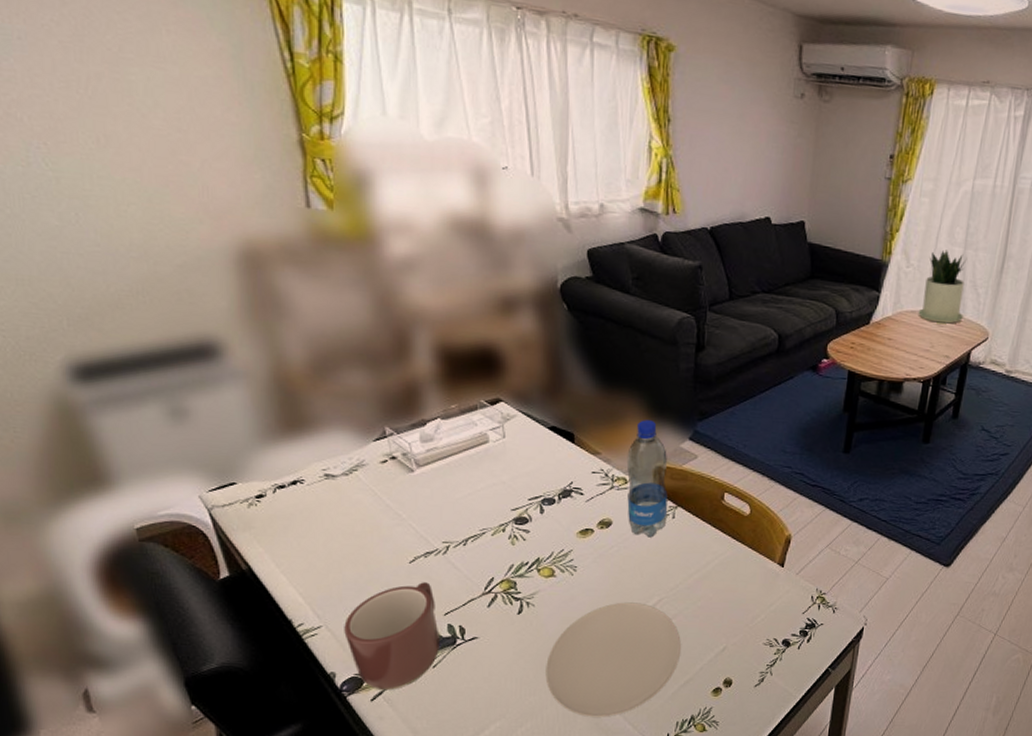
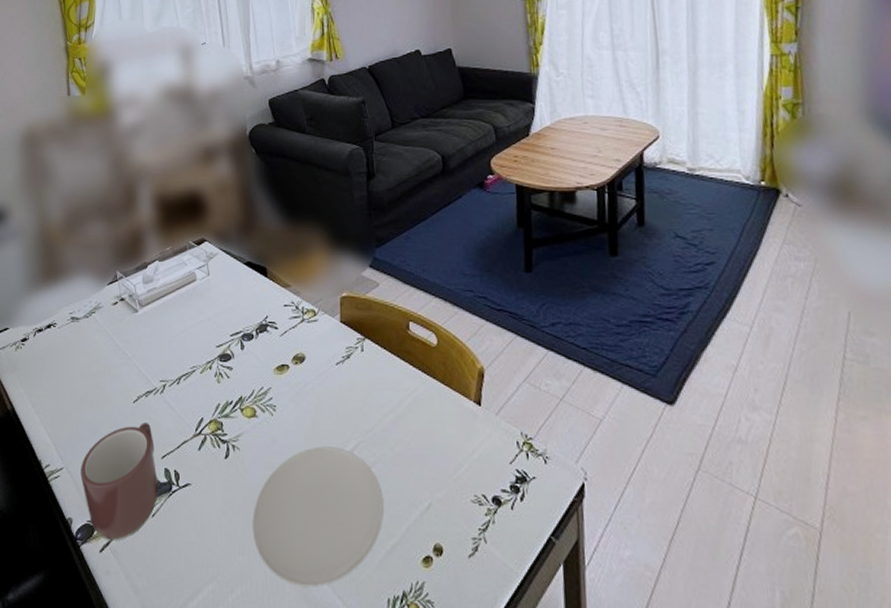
bottle: present [626,420,668,538] -> none [314,250,357,373]
planter: present [918,250,967,324] -> none [577,54,628,127]

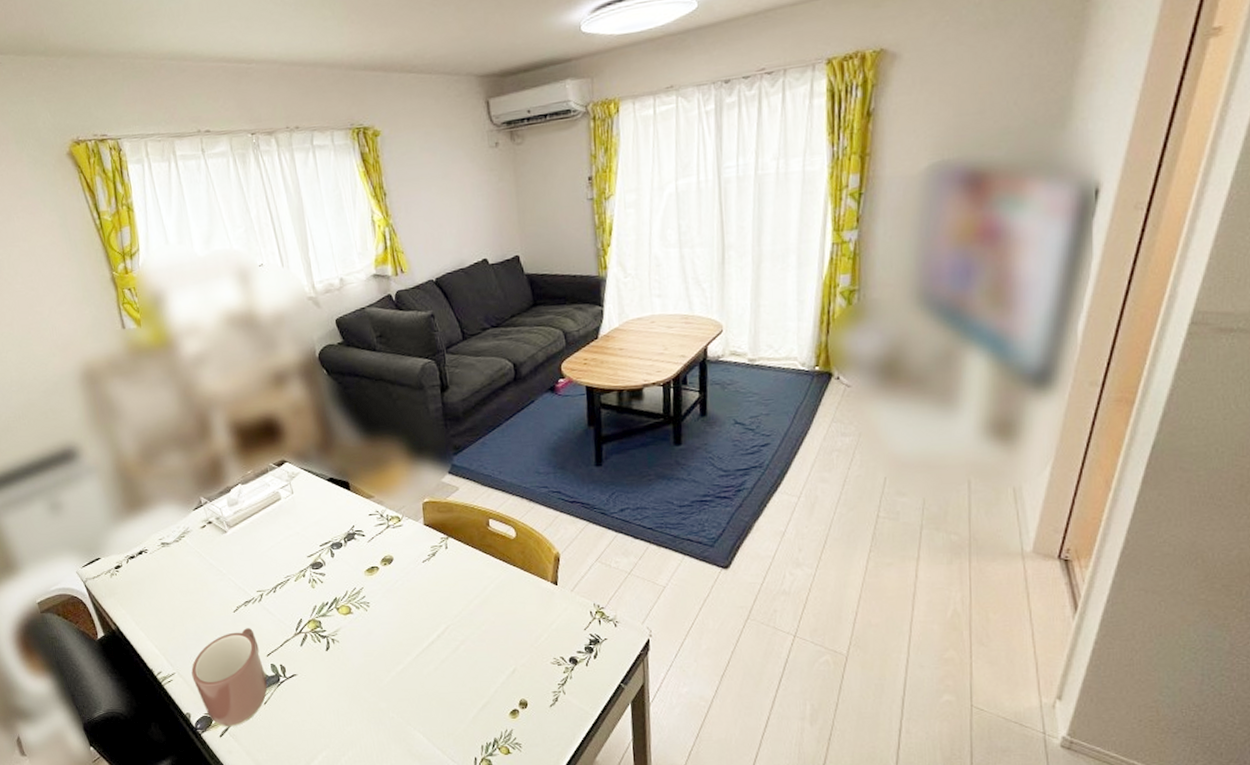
plate: present [253,446,384,587] -> none [356,631,474,744]

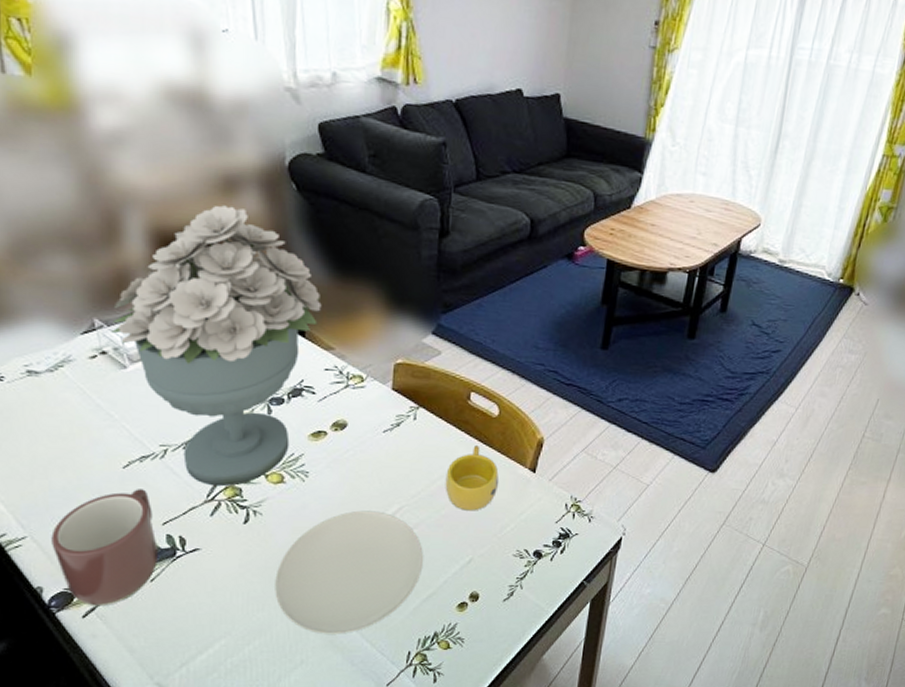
bouquet: none [212,395,359,620] -> present [110,205,322,486]
plate: none [356,631,474,744] -> present [275,510,423,634]
cup: none [480,566,527,625] -> present [445,445,499,511]

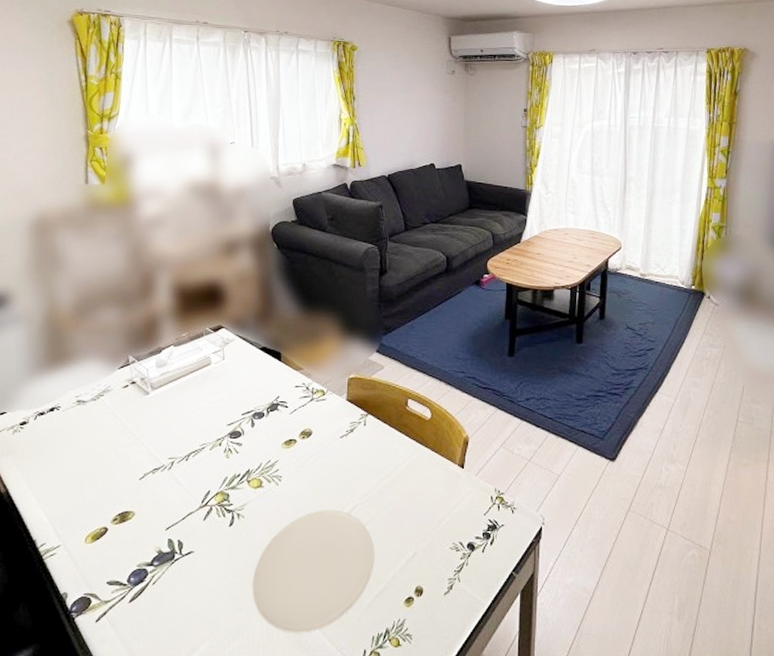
mug: present [51,489,158,607] -> none [79,498,161,610]
bouquet: present [110,205,322,486] -> none [139,263,294,492]
cup: present [445,445,499,511] -> none [390,446,434,507]

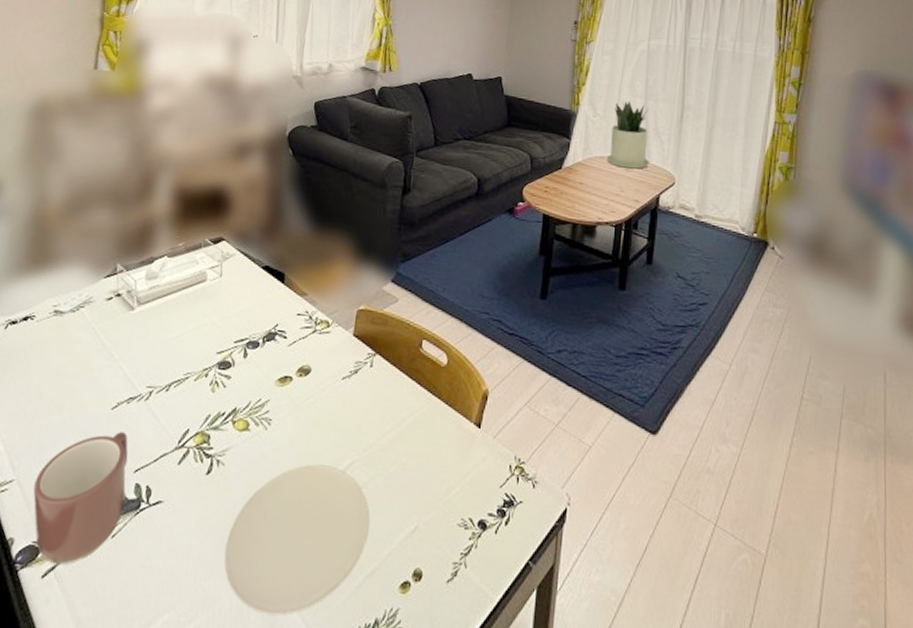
mug: none [79,498,161,610] -> present [33,432,129,565]
planter: none [560,178,599,238] -> present [606,101,650,169]

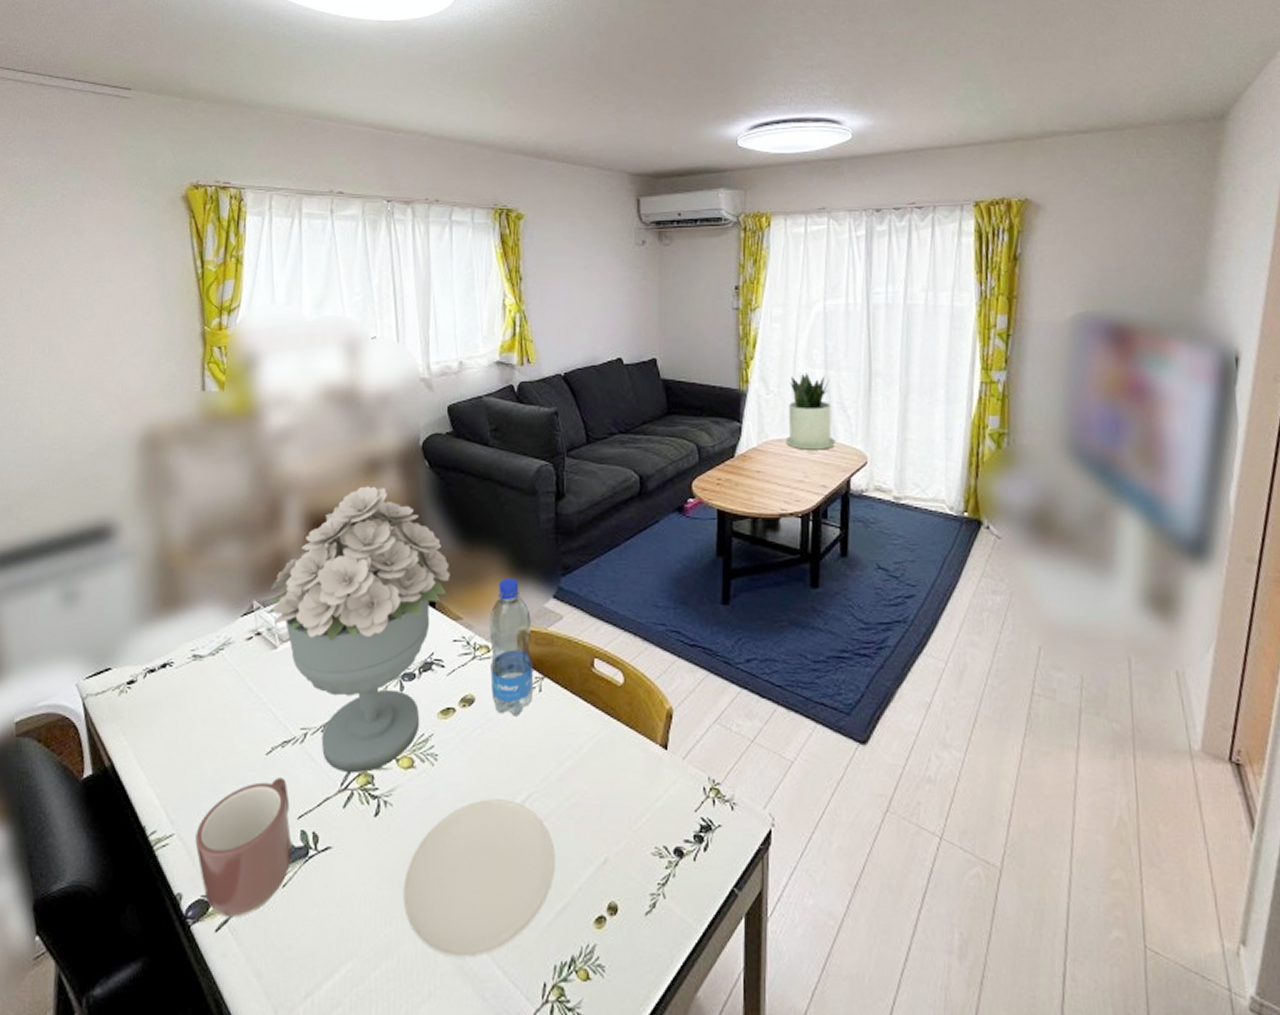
bouquet: none [127,167,301,432] -> present [265,486,450,772]
bottle: none [326,260,370,389] -> present [488,578,534,716]

